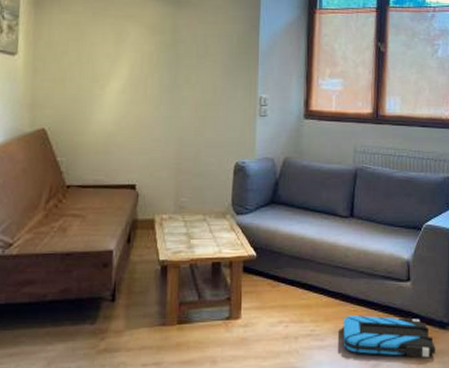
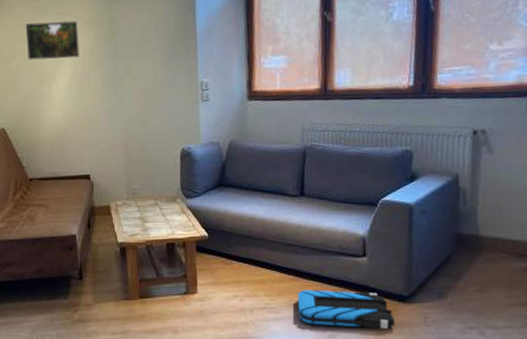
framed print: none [81,21,140,62] -> present [25,21,80,60]

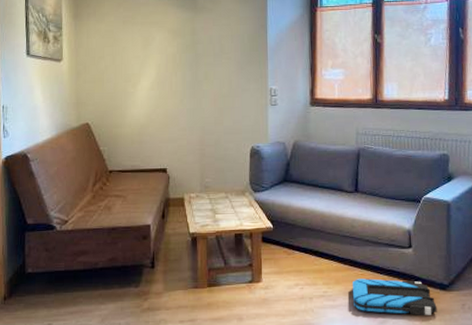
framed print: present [25,21,80,60] -> none [115,29,163,63]

